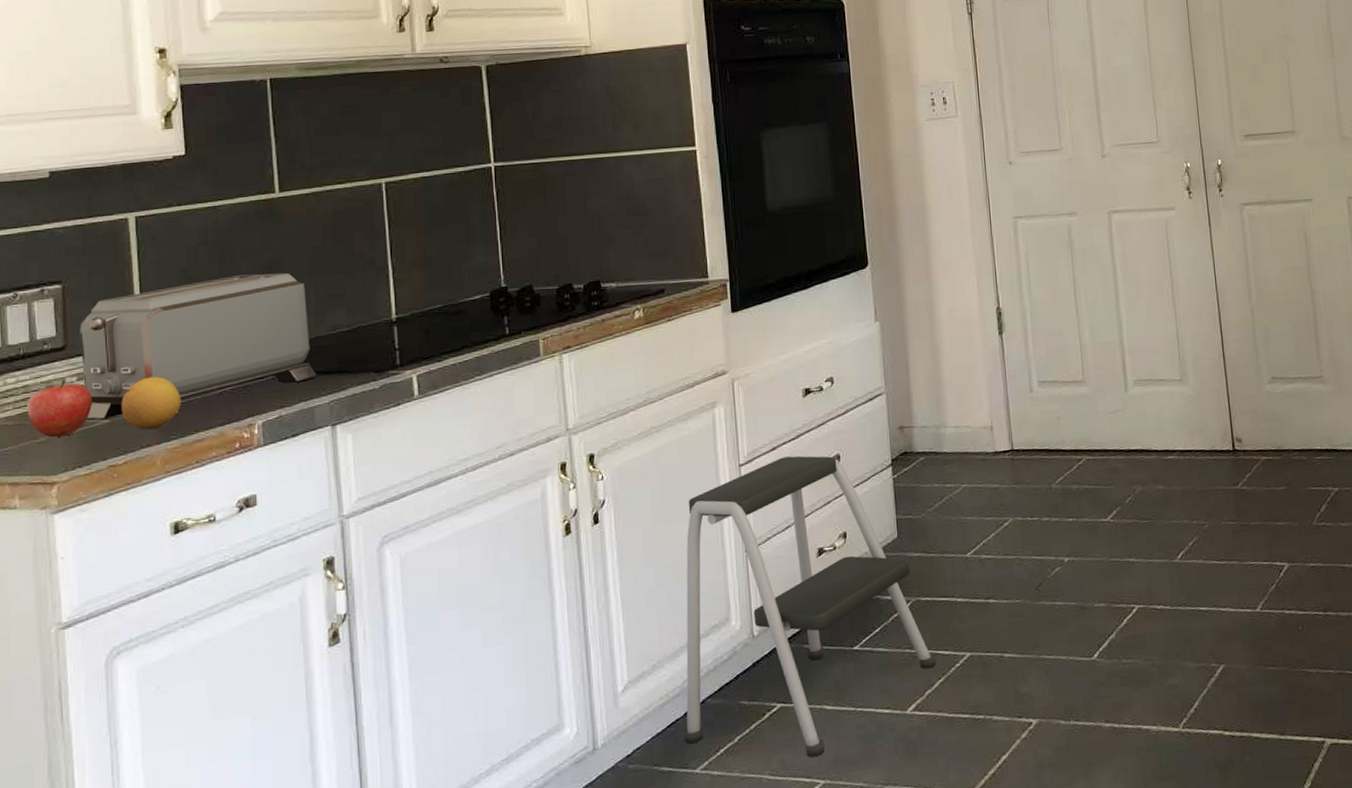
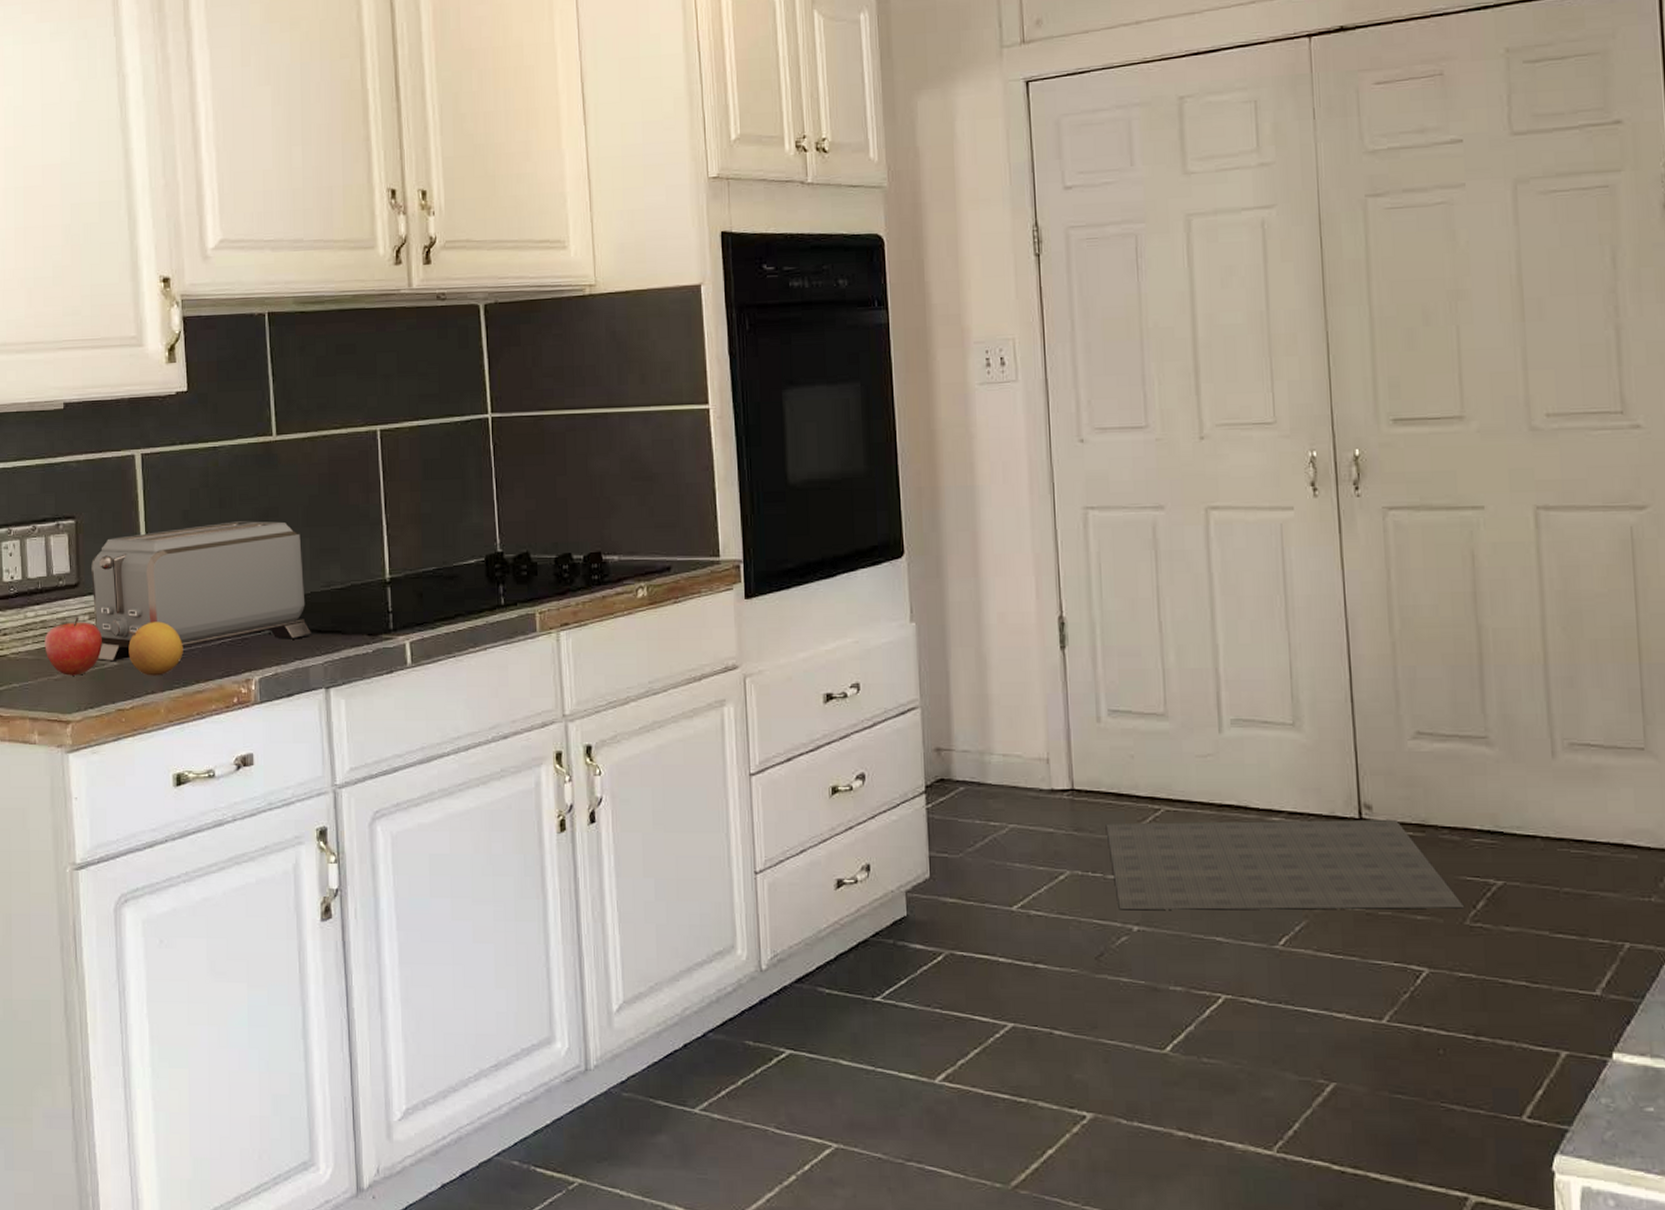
step stool: present [684,455,936,757] -> none [682,770,971,1116]
doormat: none [1039,448,1313,546] -> present [1105,820,1465,911]

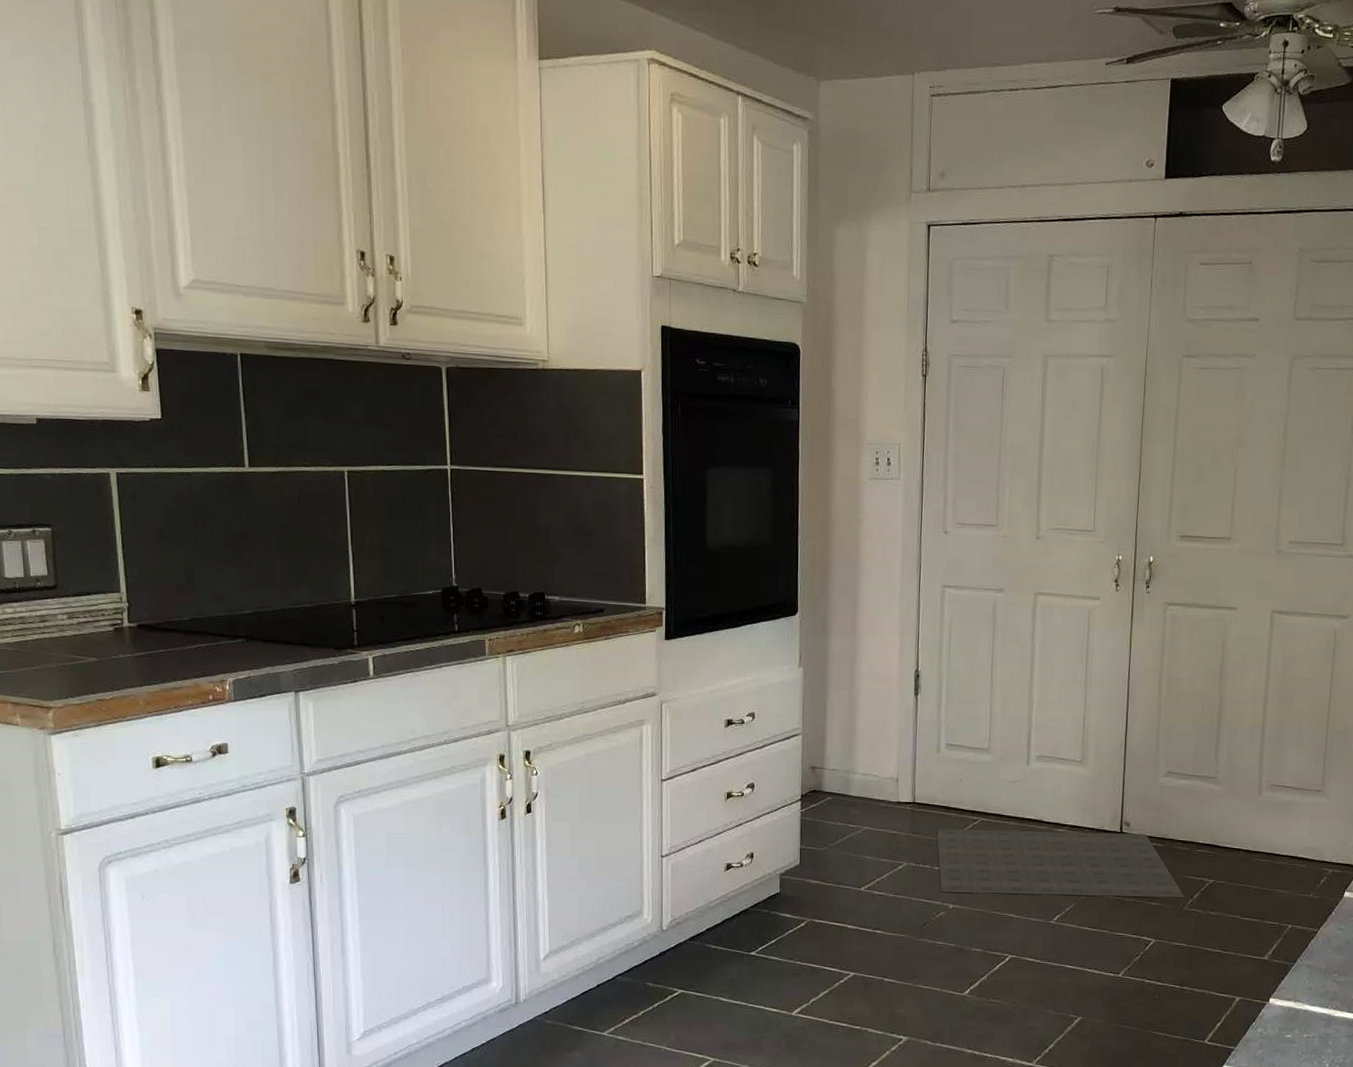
fruit: present [44,616,102,676] -> none [24,615,81,668]
toaster: present [91,521,312,662] -> none [69,541,283,662]
fruit: present [128,621,183,676] -> none [107,624,161,673]

